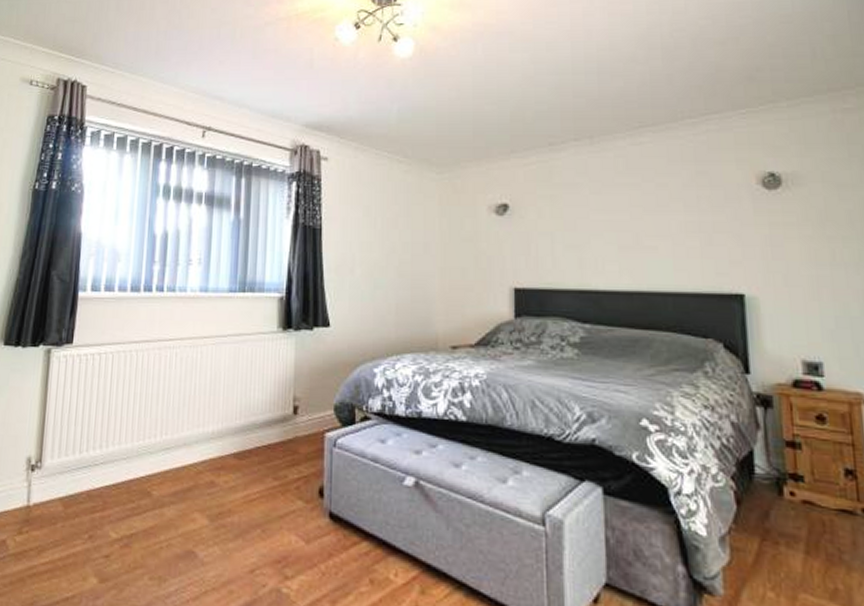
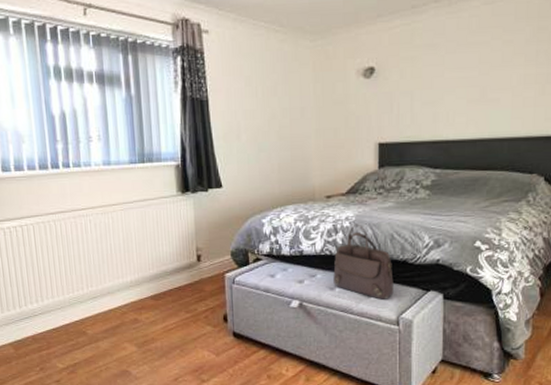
handbag: none [459,383,537,487] -> present [333,224,394,300]

